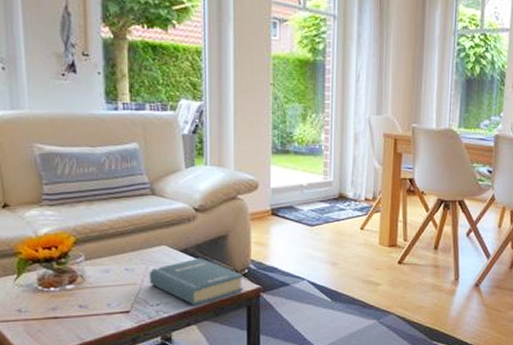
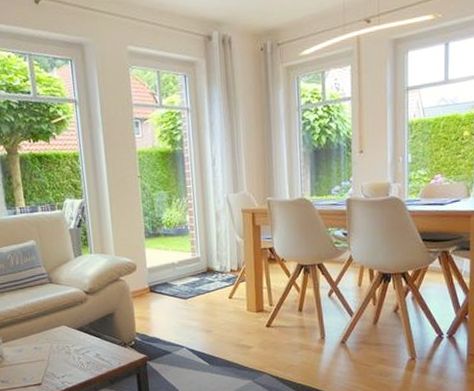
hardback book: present [148,258,243,306] -> none [53,334,132,376]

